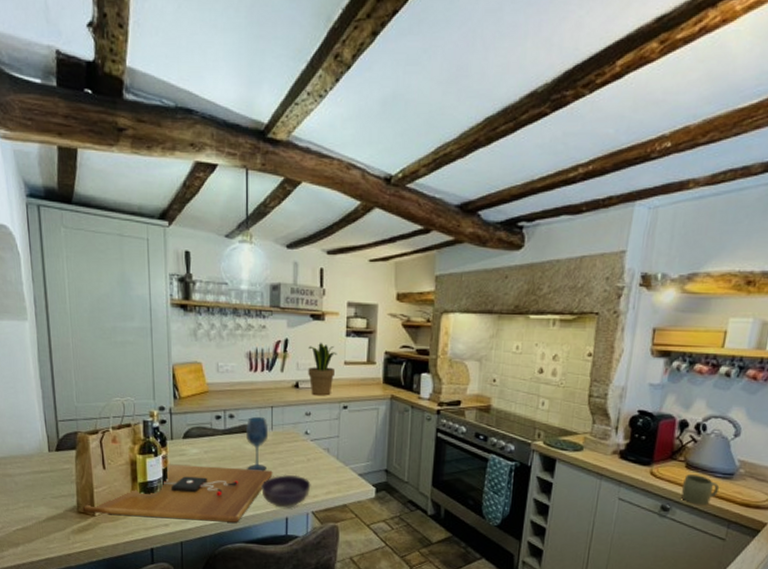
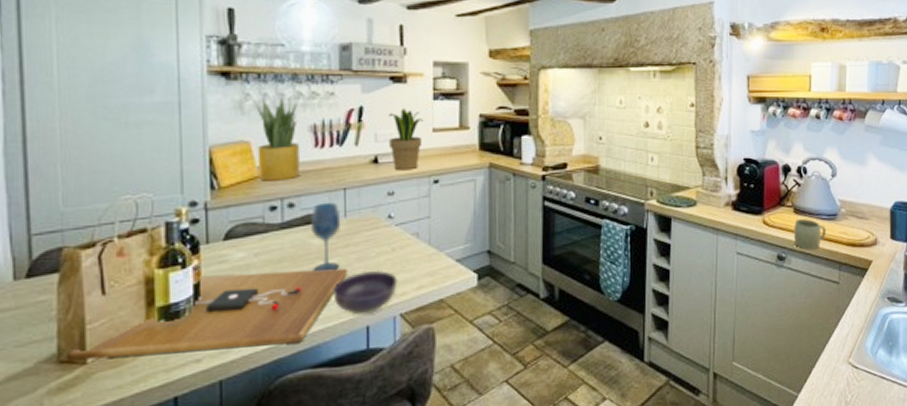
planter: none [204,328,239,396] -> present [254,98,301,181]

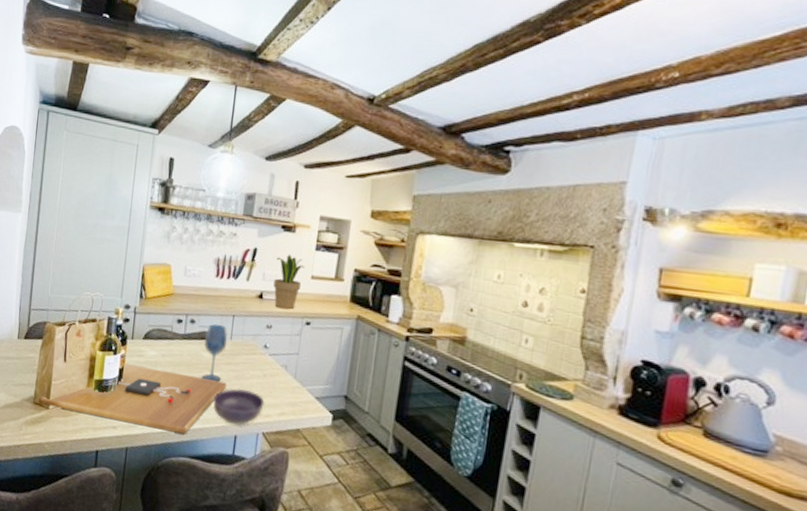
planter: present [254,98,301,181] -> none [174,232,210,301]
mug: present [793,219,826,252] -> none [698,444,748,489]

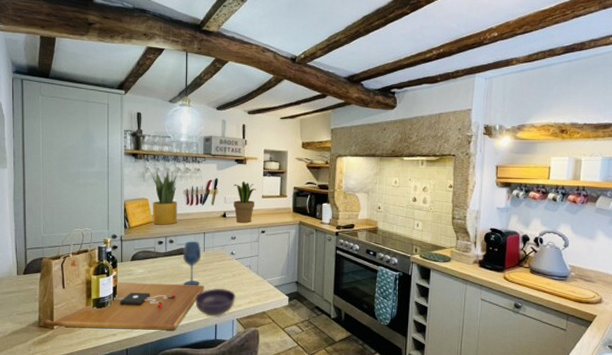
planter: none [174,232,210,301] -> present [151,172,178,225]

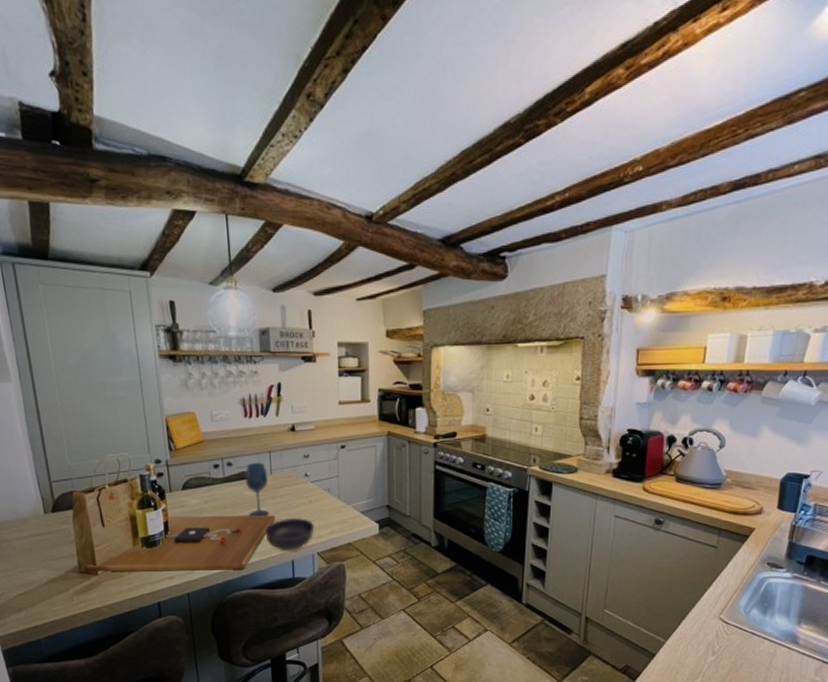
planter: present [151,172,178,225] -> none [195,377,235,445]
potted plant: present [233,181,257,223] -> none [302,383,331,438]

